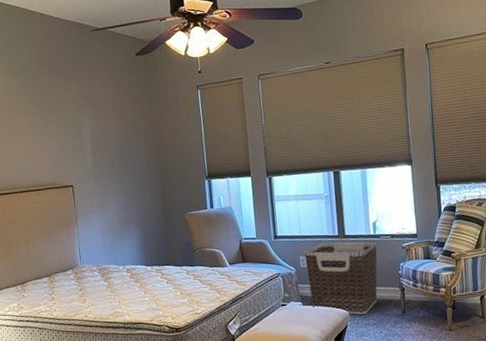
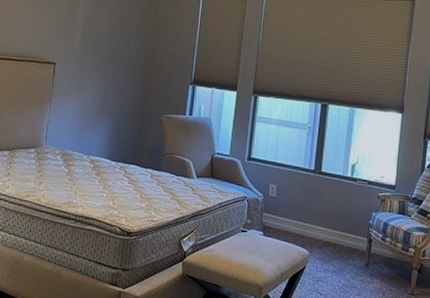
clothes hamper: present [304,242,378,315] -> none [273,174,352,259]

